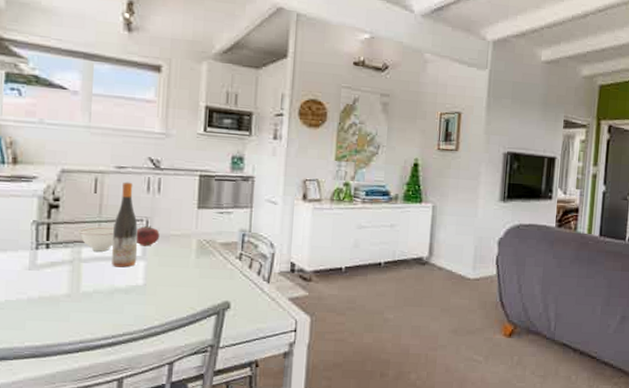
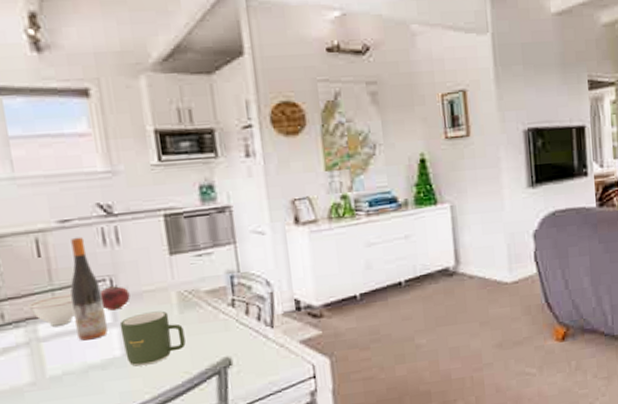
mug: none [146,252,197,296] -> present [119,311,186,366]

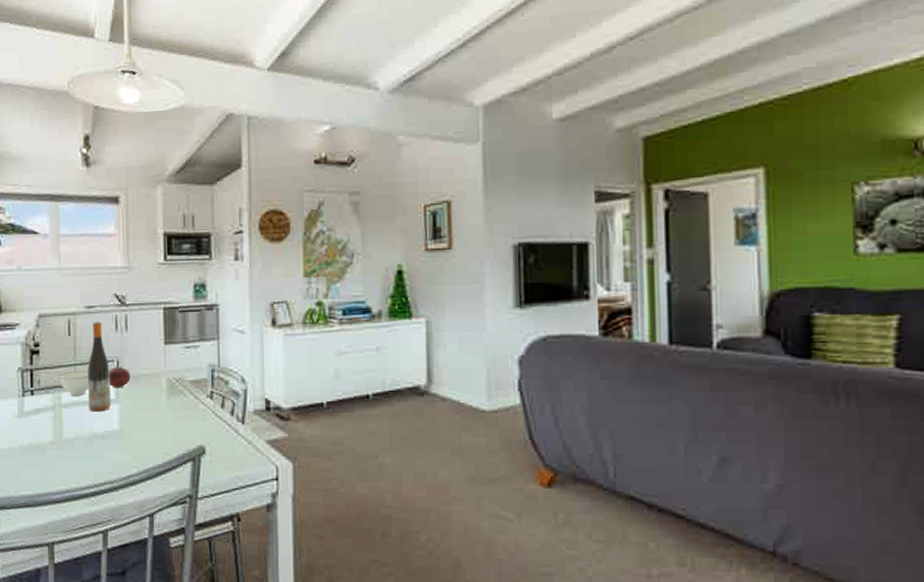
mug: present [119,311,186,366] -> none [120,394,169,442]

